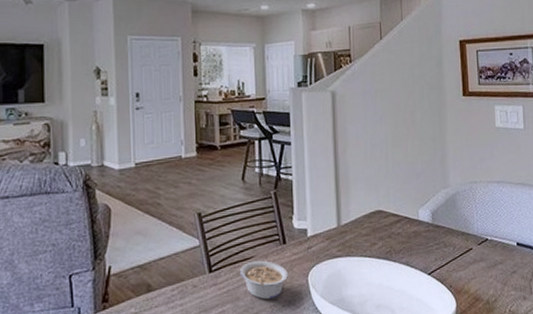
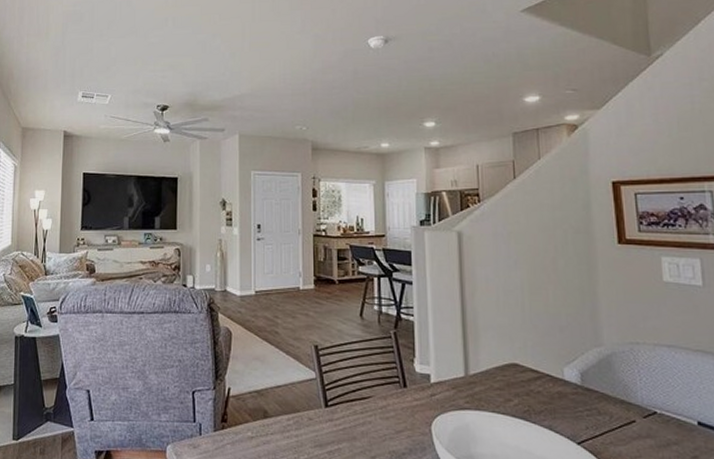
legume: present [240,260,288,300] -> none [357,401,409,445]

